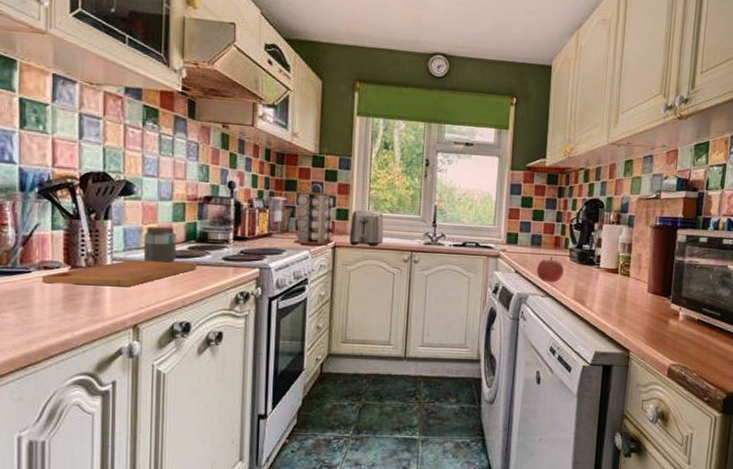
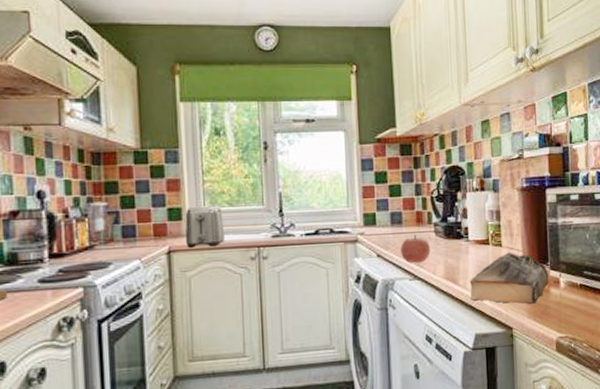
spice rack: present [293,183,336,246] -> none [116,182,167,255]
bread loaf: none [595,282,670,333] -> present [469,252,549,305]

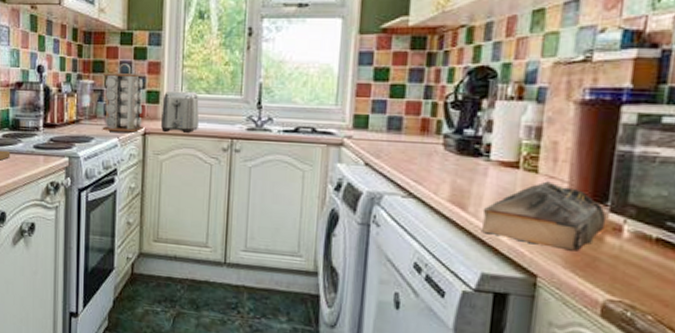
spice rack: none [116,182,167,255] -> present [102,63,145,133]
fruit: present [401,234,430,264] -> none [395,145,435,179]

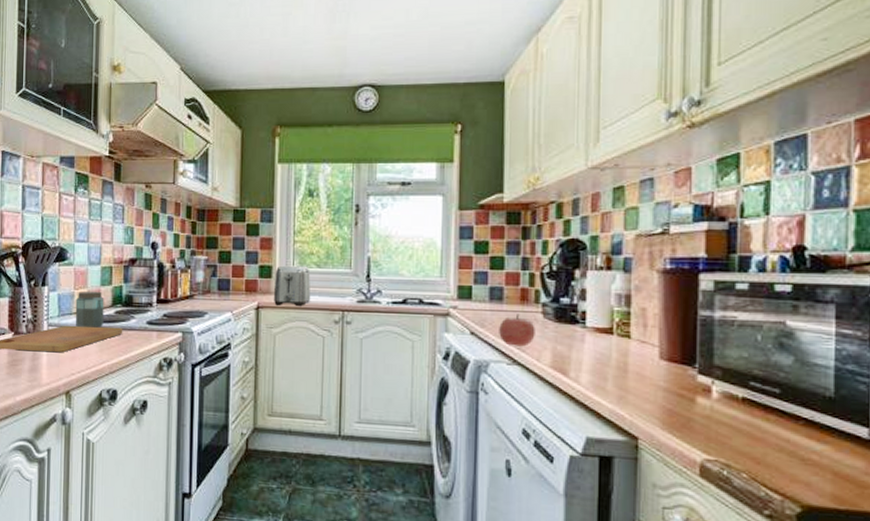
spice rack: present [102,63,145,133] -> none [215,239,258,308]
fruit: none [395,145,435,179] -> present [499,314,535,347]
bread loaf: present [482,181,607,253] -> none [583,346,696,414]

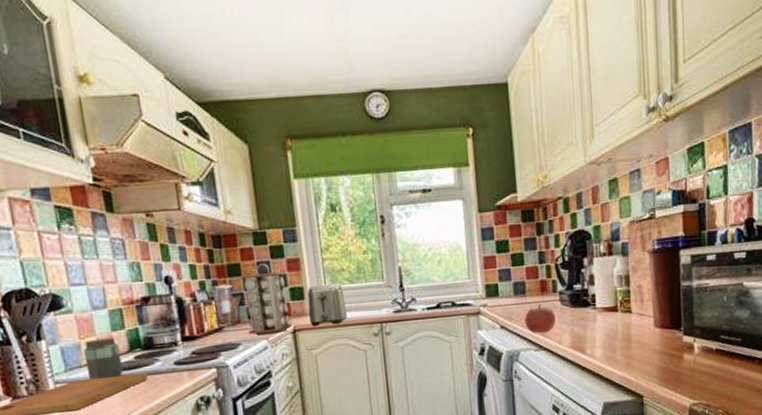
spice rack: none [215,239,258,308] -> present [239,263,292,335]

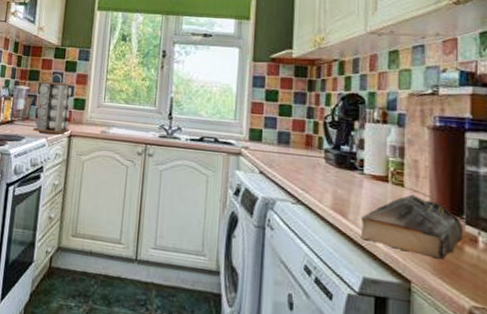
toaster: present [307,283,348,328] -> none [84,99,119,138]
fruit: present [525,304,556,334] -> none [285,157,318,188]
bread loaf: none [597,318,683,372] -> present [360,194,464,260]

